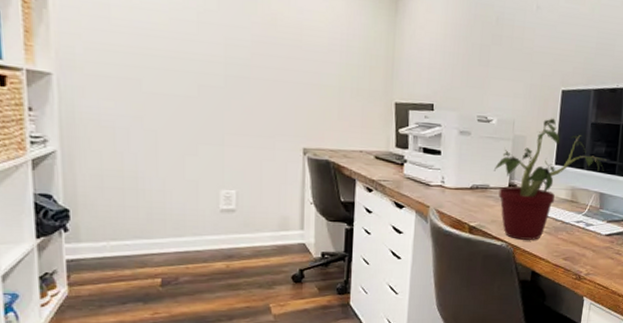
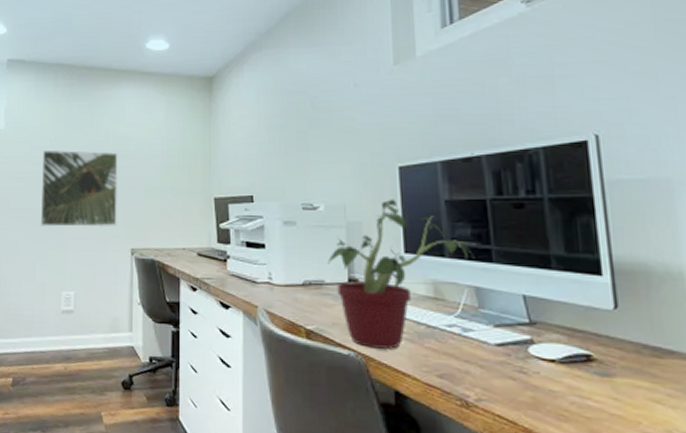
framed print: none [188,24,288,124] -> present [41,149,118,227]

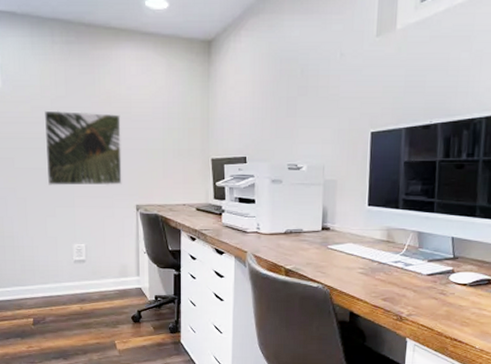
potted plant: present [327,199,476,350] -> none [306,160,424,282]

